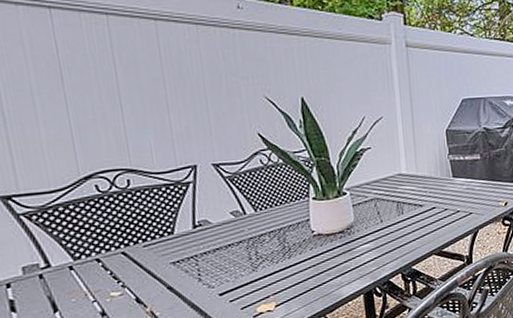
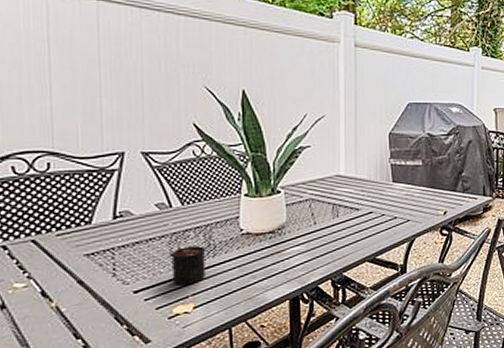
candle: none [250,239,284,286] -> present [171,236,206,286]

